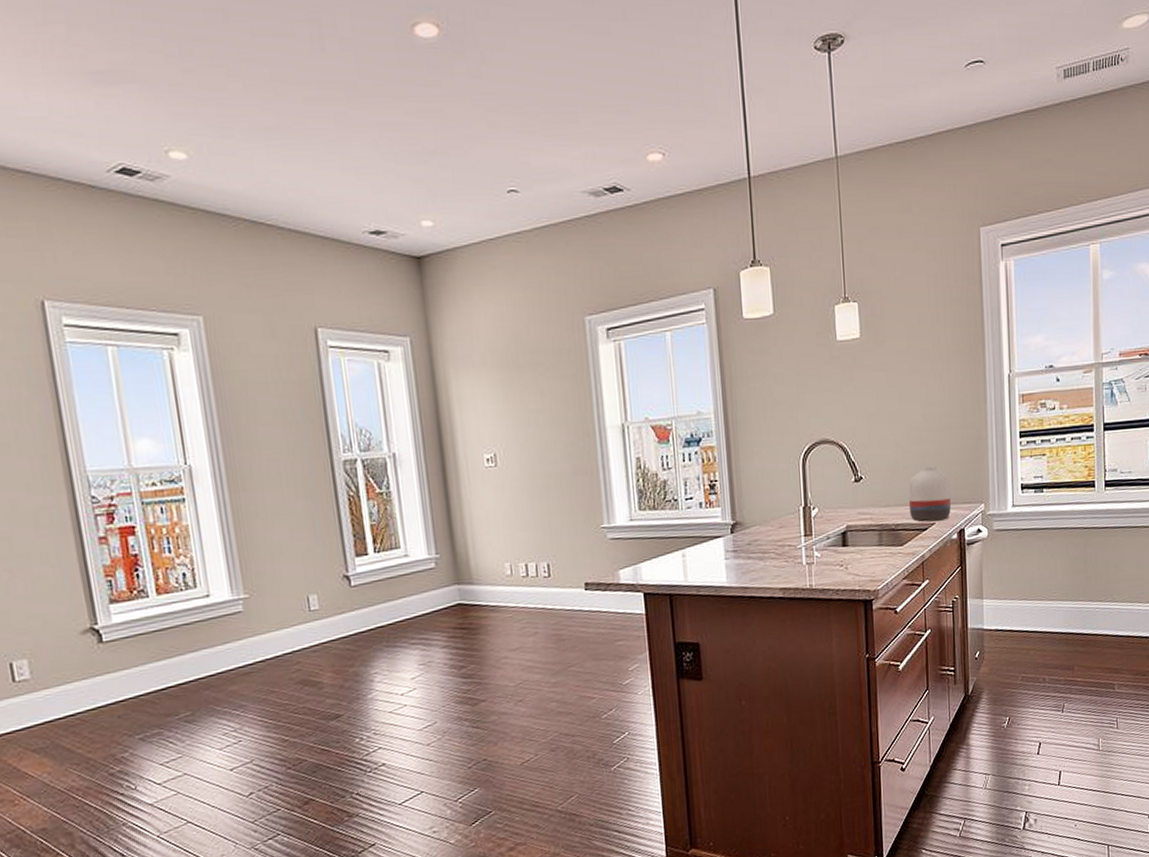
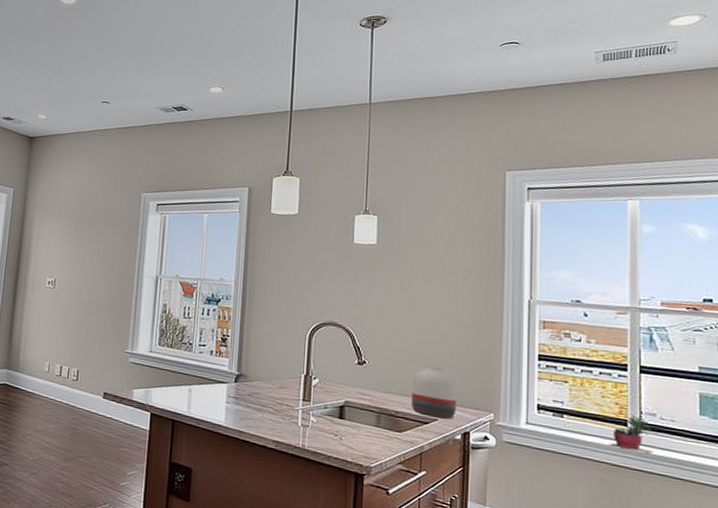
succulent plant: none [1081,474,1115,511] -> present [609,414,652,454]

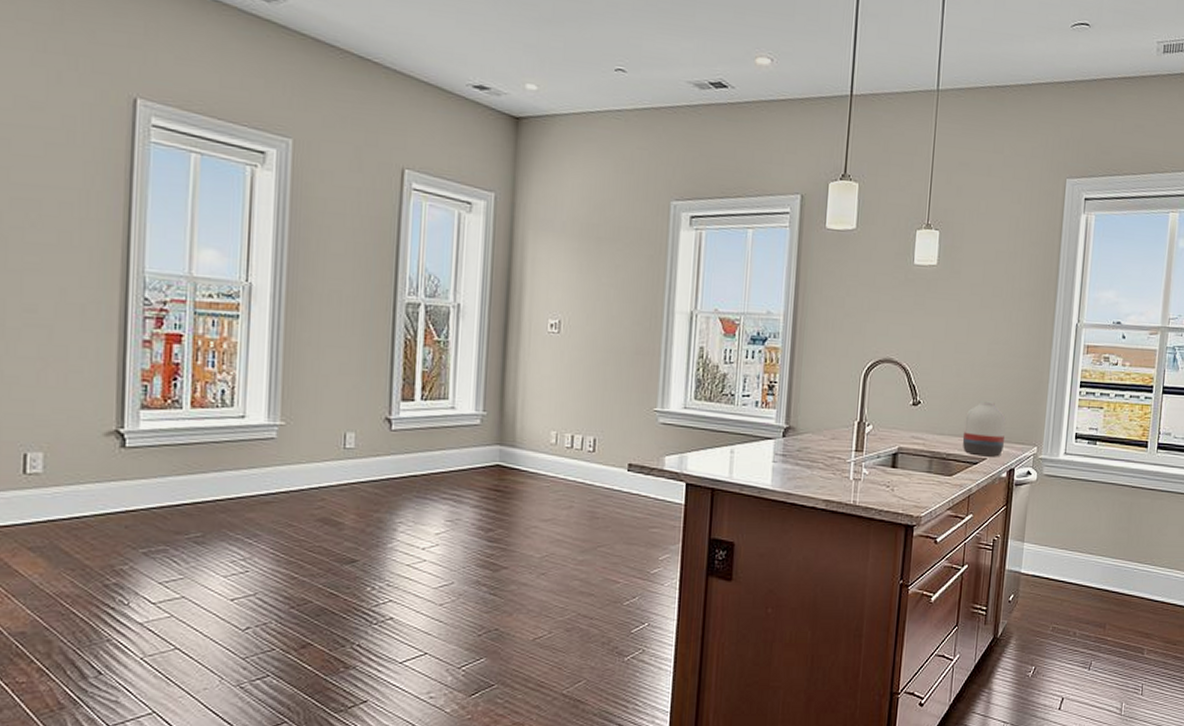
succulent plant: present [609,414,652,454] -> none [1131,436,1167,473]

